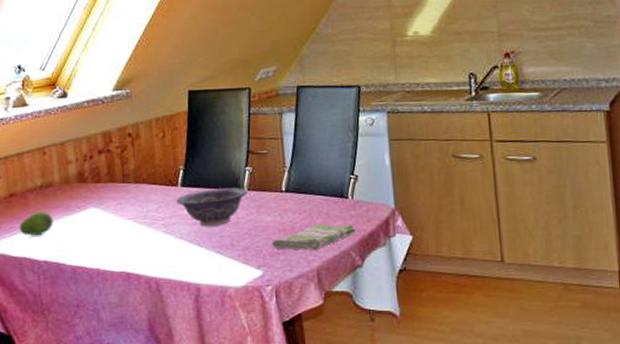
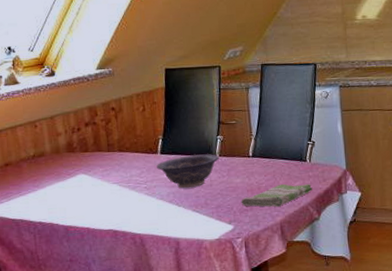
fruit: present [19,211,54,236] -> none [15,178,46,201]

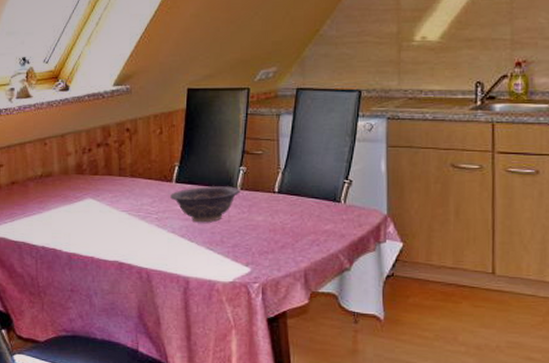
dish towel: present [241,184,313,208] -> none [261,227,346,252]

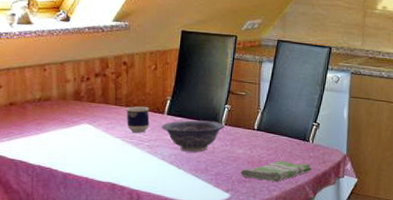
cup: none [131,176,157,204] -> present [126,106,150,133]
dish towel: none [261,227,346,252] -> present [240,161,312,183]

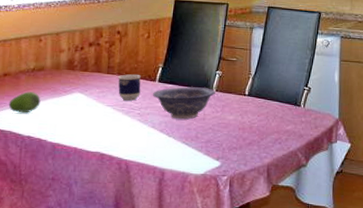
fruit: none [16,121,49,143] -> present [8,91,41,113]
dish towel: present [240,161,312,183] -> none [231,126,304,149]

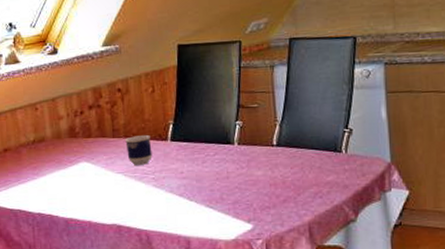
fruit: present [8,91,41,113] -> none [13,165,46,190]
decorative bowl: present [153,86,215,119] -> none [166,142,237,181]

